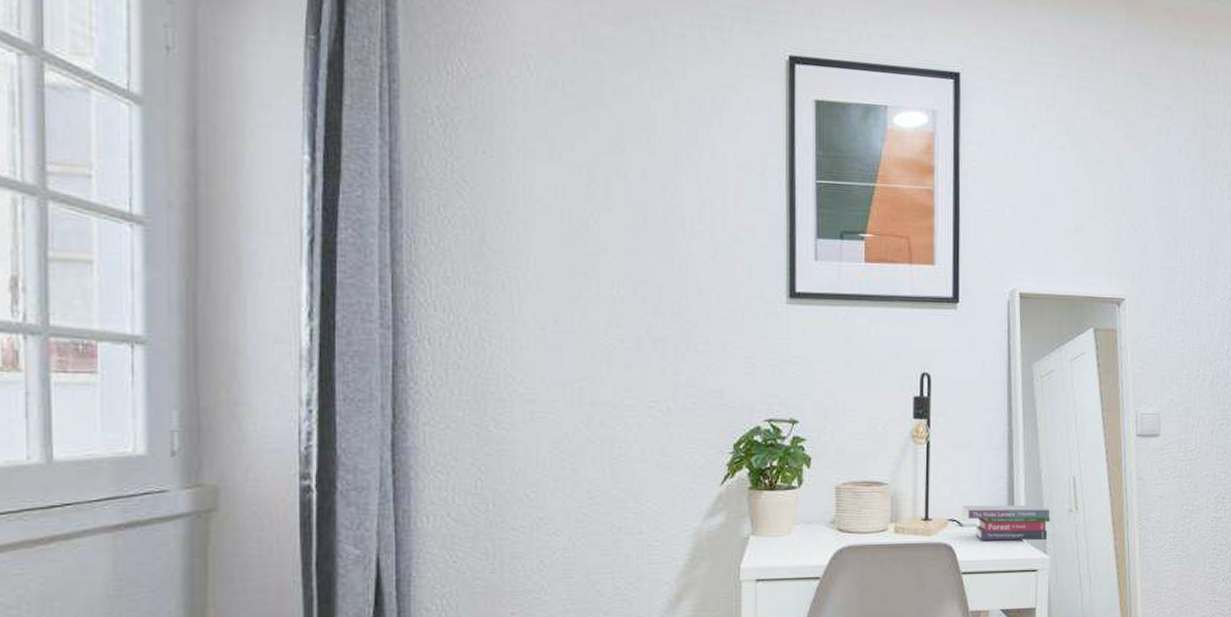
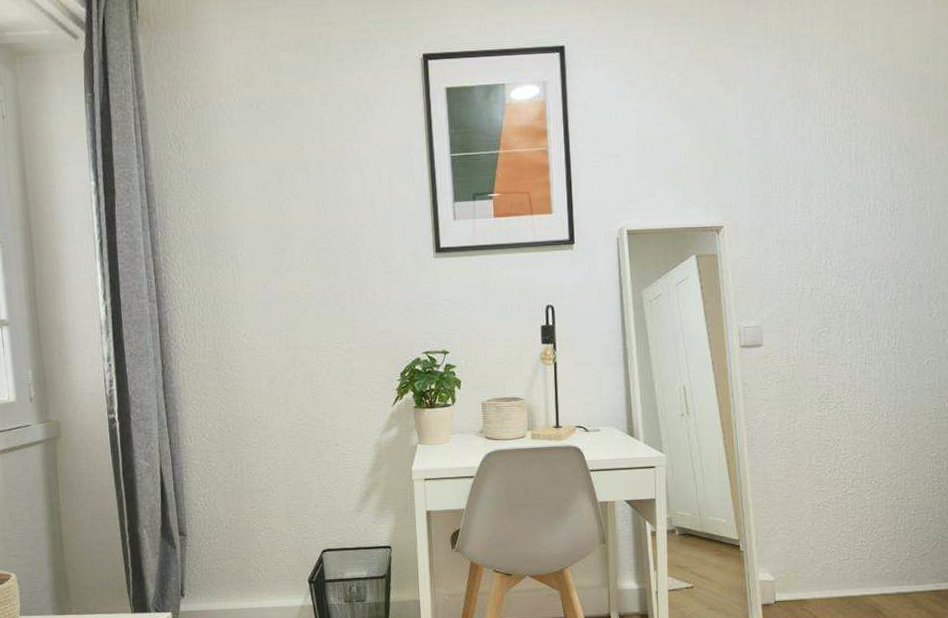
books: present [961,504,1050,541] -> none [586,411,665,444]

